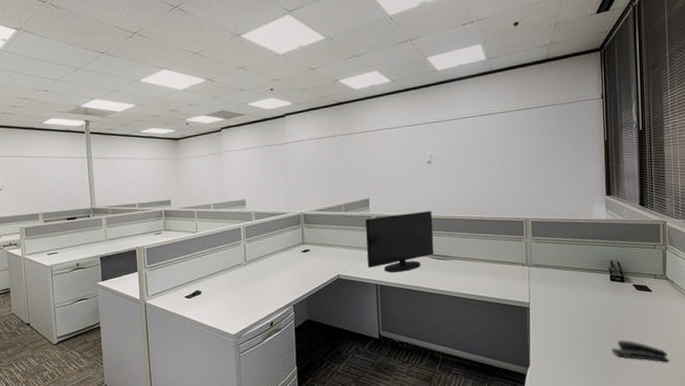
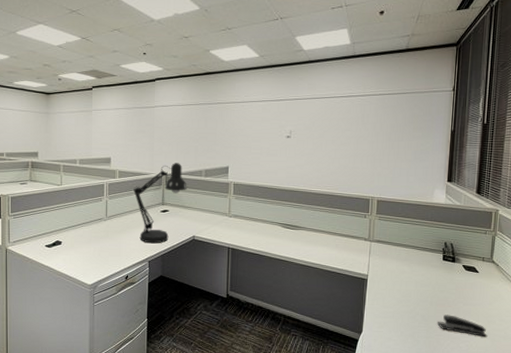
desk lamp: none [271,199,328,286] -> present [133,163,187,244]
monitor: present [365,211,434,272] -> none [221,183,287,238]

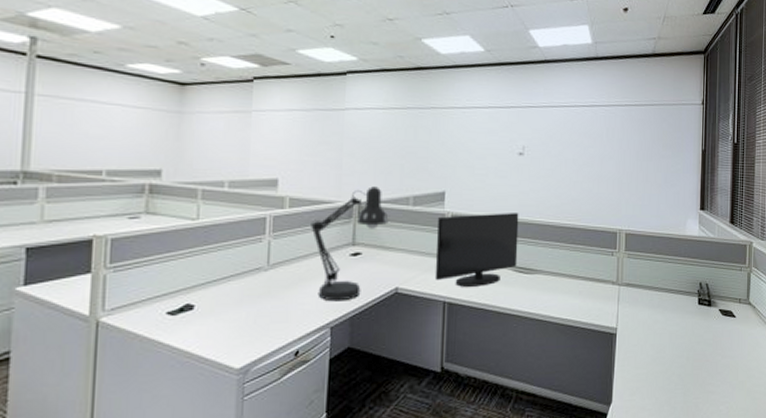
monitor: none [221,183,287,238] -> present [434,213,519,287]
stapler: present [437,314,488,338] -> none [694,371,748,396]

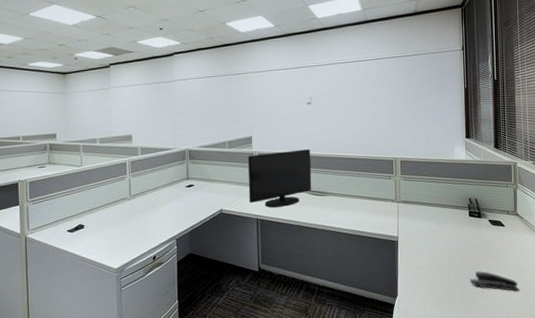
desk lamp: present [311,186,389,302] -> none [157,136,212,221]
stapler: none [694,371,748,396] -> present [469,271,520,292]

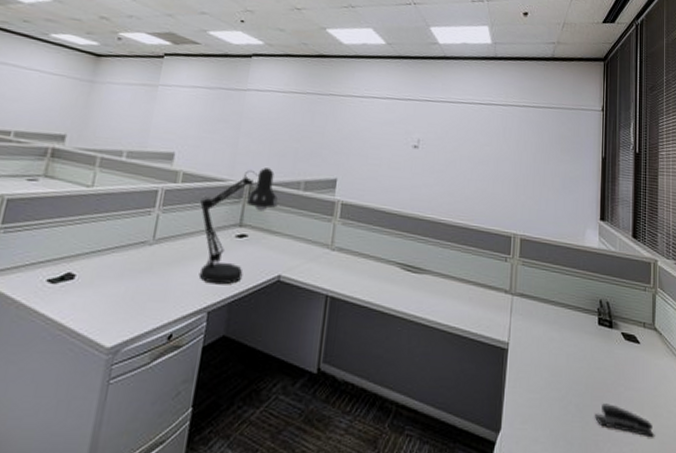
desk lamp: none [157,136,212,221] -> present [199,168,278,285]
monitor: present [247,149,312,207] -> none [319,204,410,282]

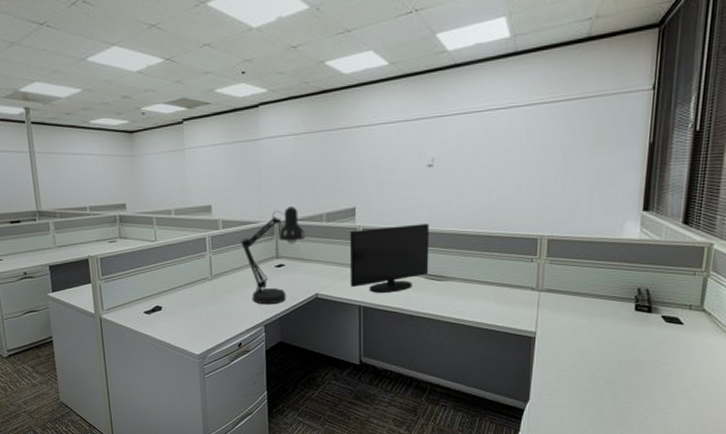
monitor: none [319,204,410,282] -> present [349,224,430,293]
stapler: present [594,403,655,438] -> none [626,377,694,404]

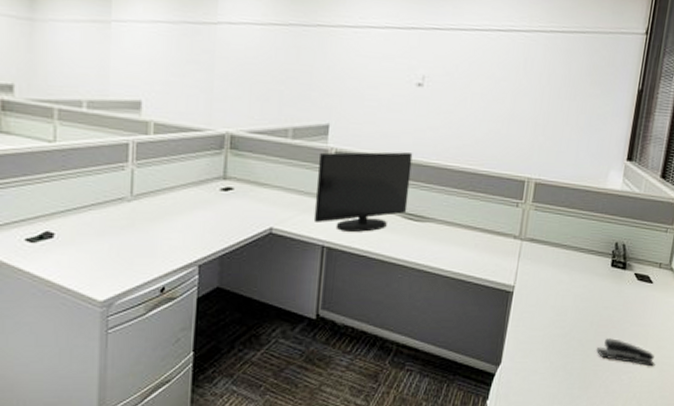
desk lamp: present [241,206,306,305] -> none [178,114,264,239]
stapler: none [626,377,694,404] -> present [596,338,656,367]

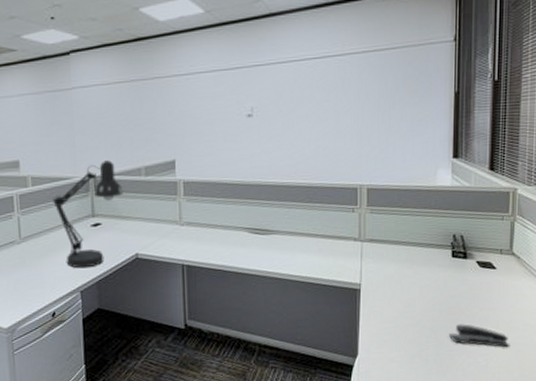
desk lamp: none [178,114,264,239] -> present [53,160,124,269]
monitor: present [313,151,413,232] -> none [170,176,253,250]

